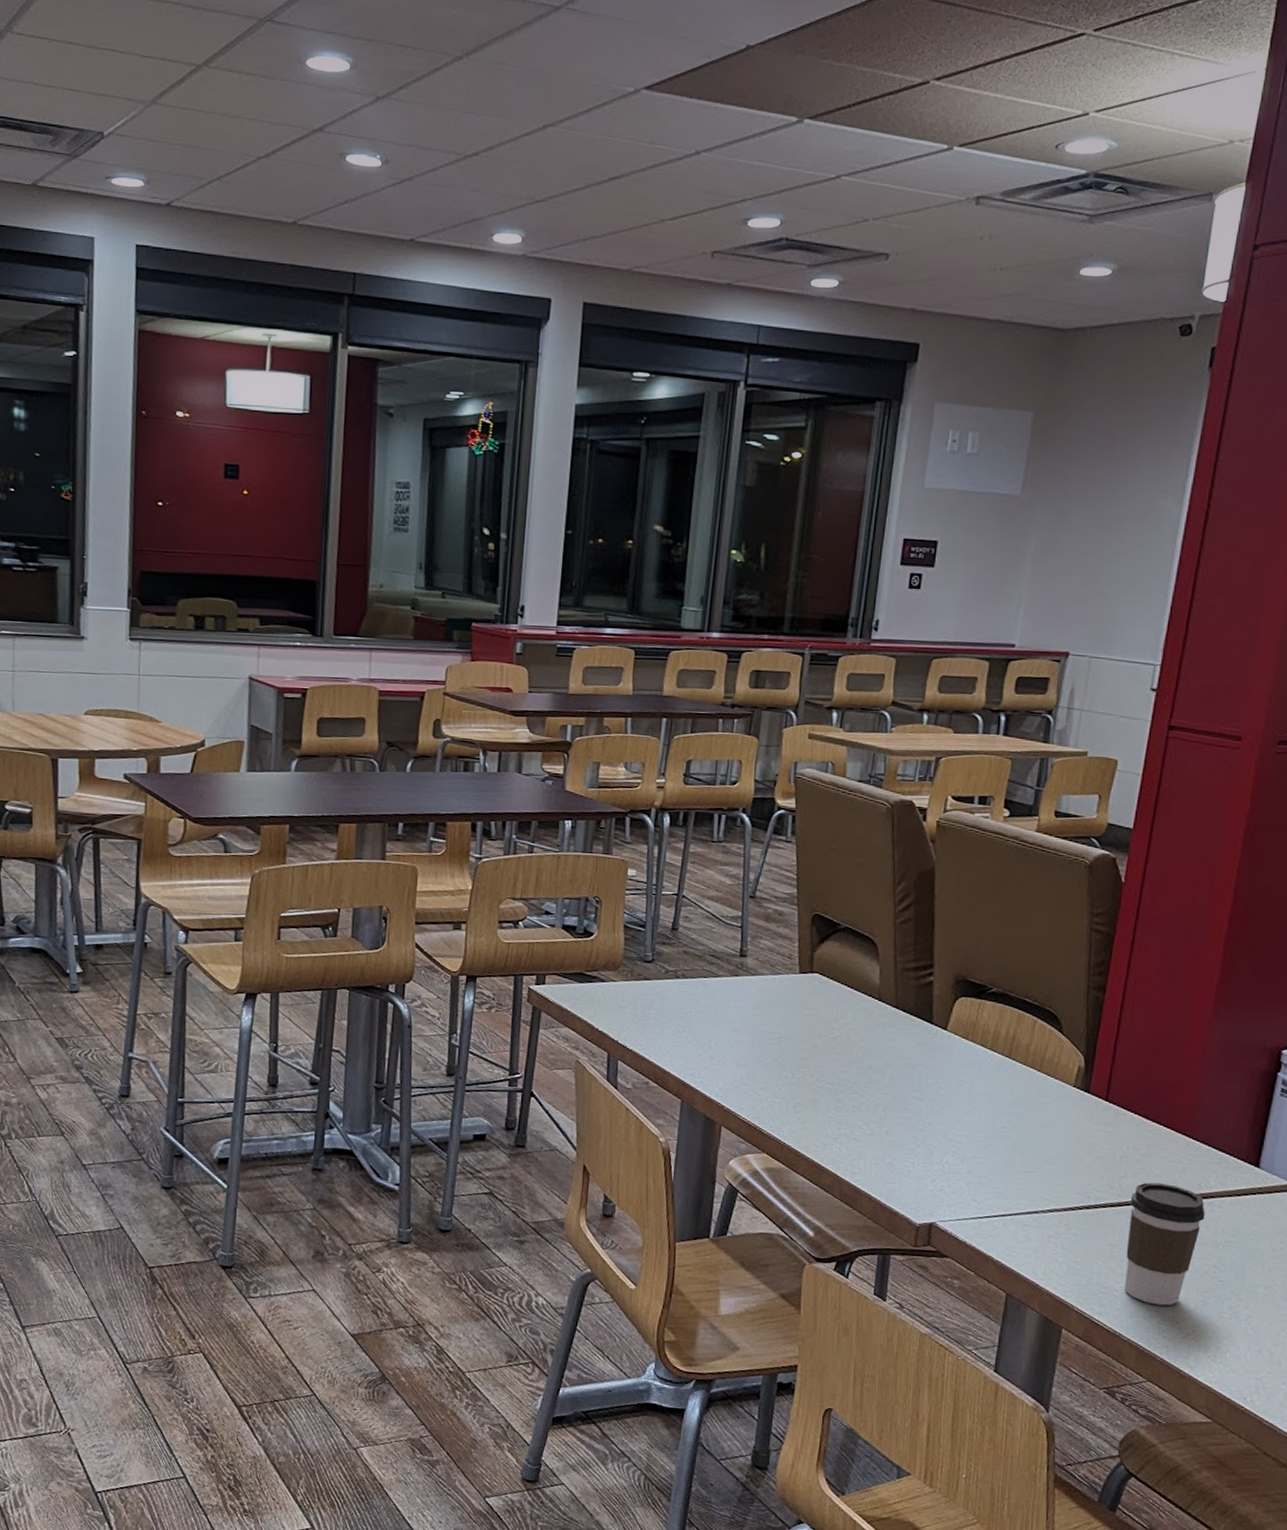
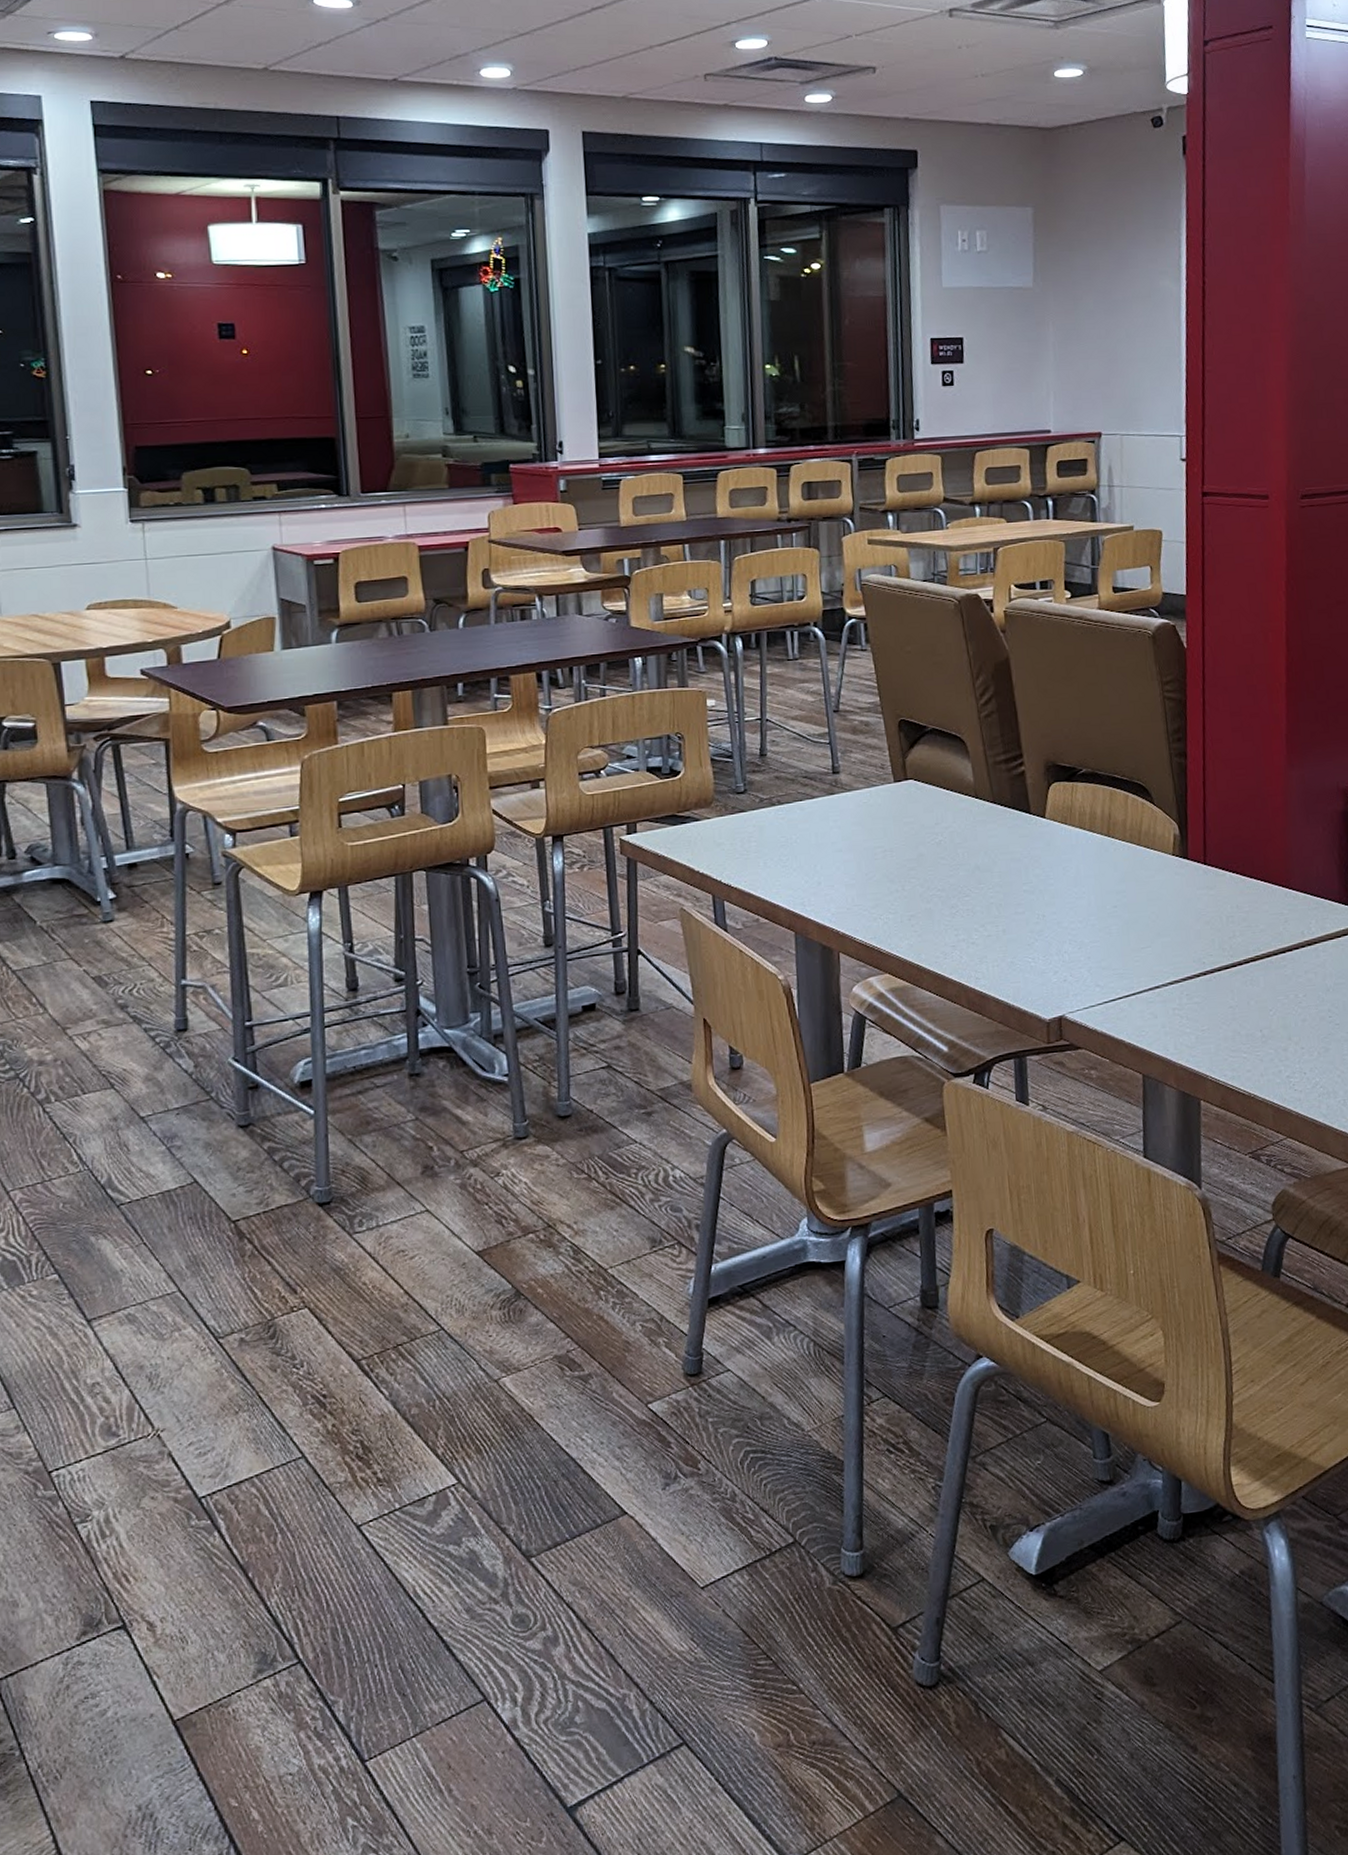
coffee cup: present [1125,1182,1205,1306] -> none [1243,937,1313,1060]

